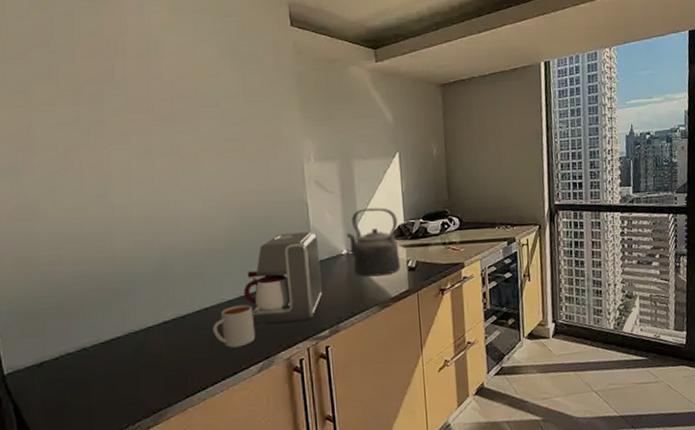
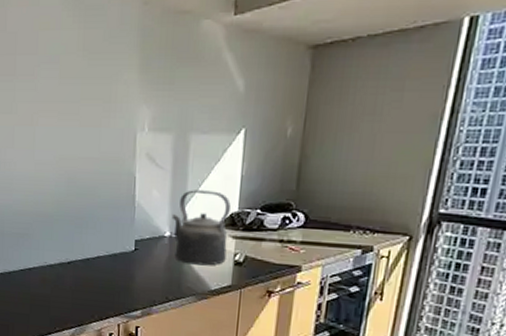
mug: present [213,304,256,348] -> none [34,270,72,310]
coffee maker: present [243,231,322,324] -> none [64,206,142,297]

